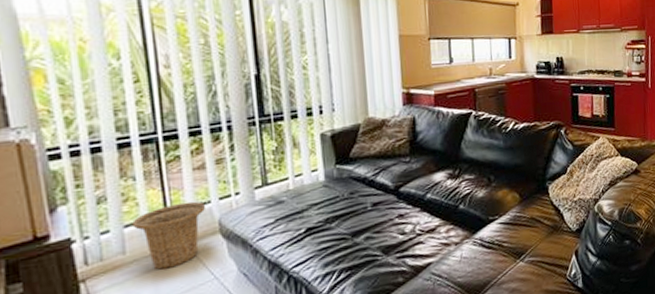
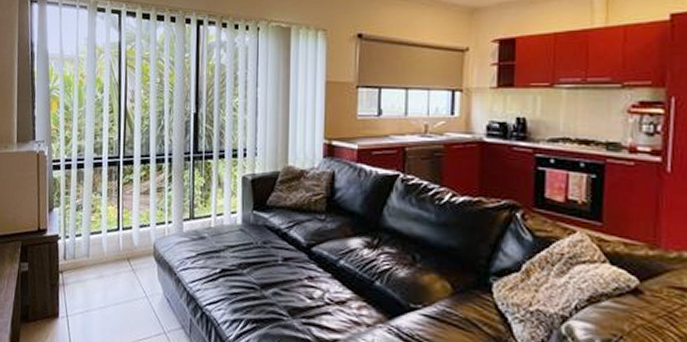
basket: present [132,201,207,270] -> none [96,221,146,278]

